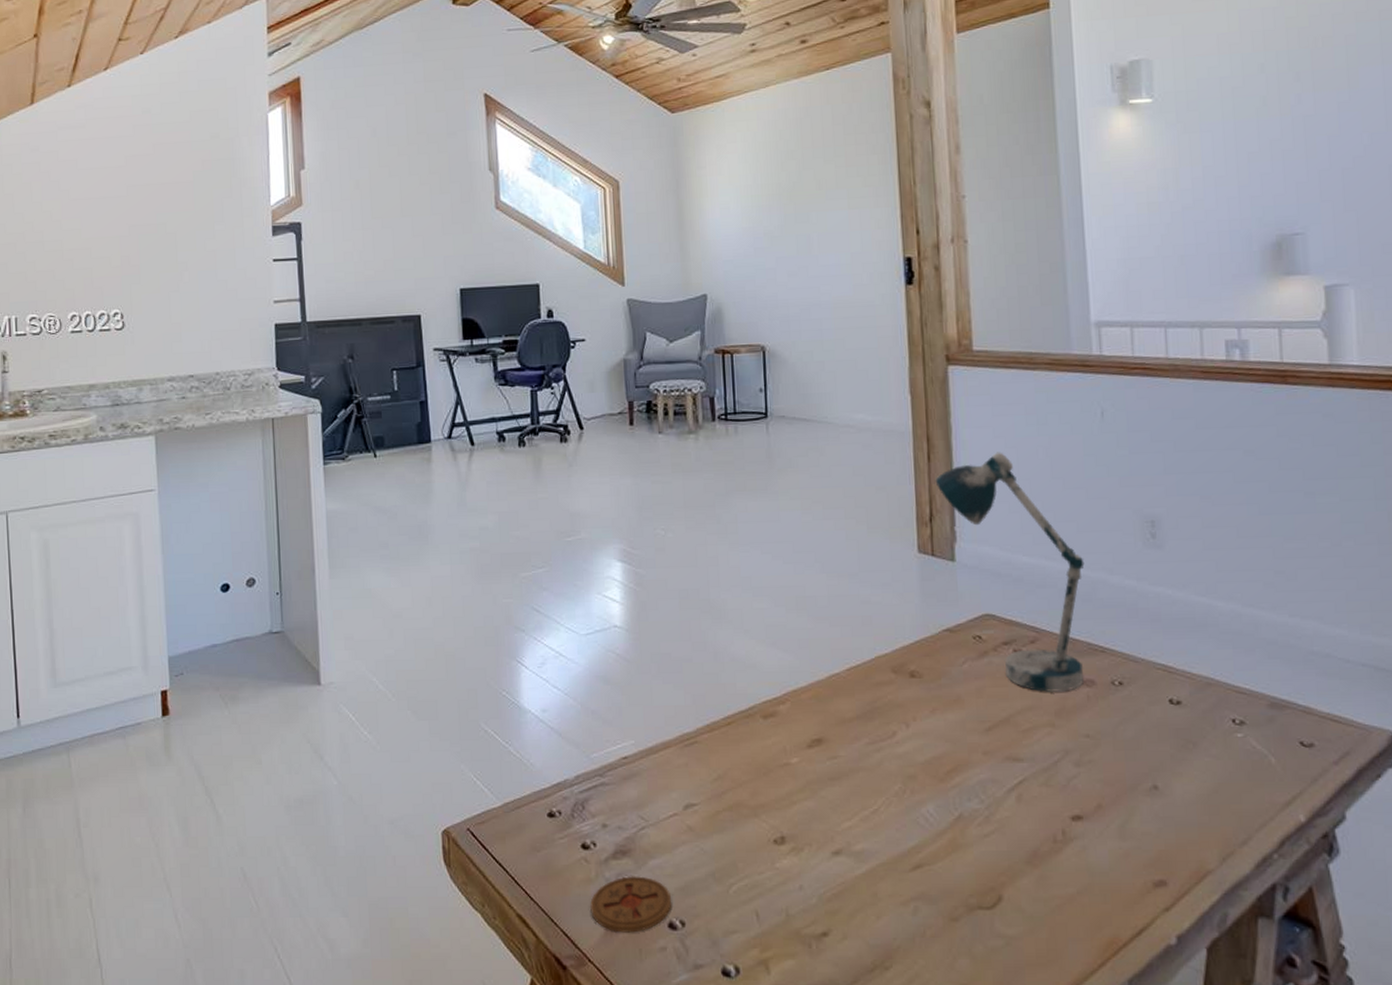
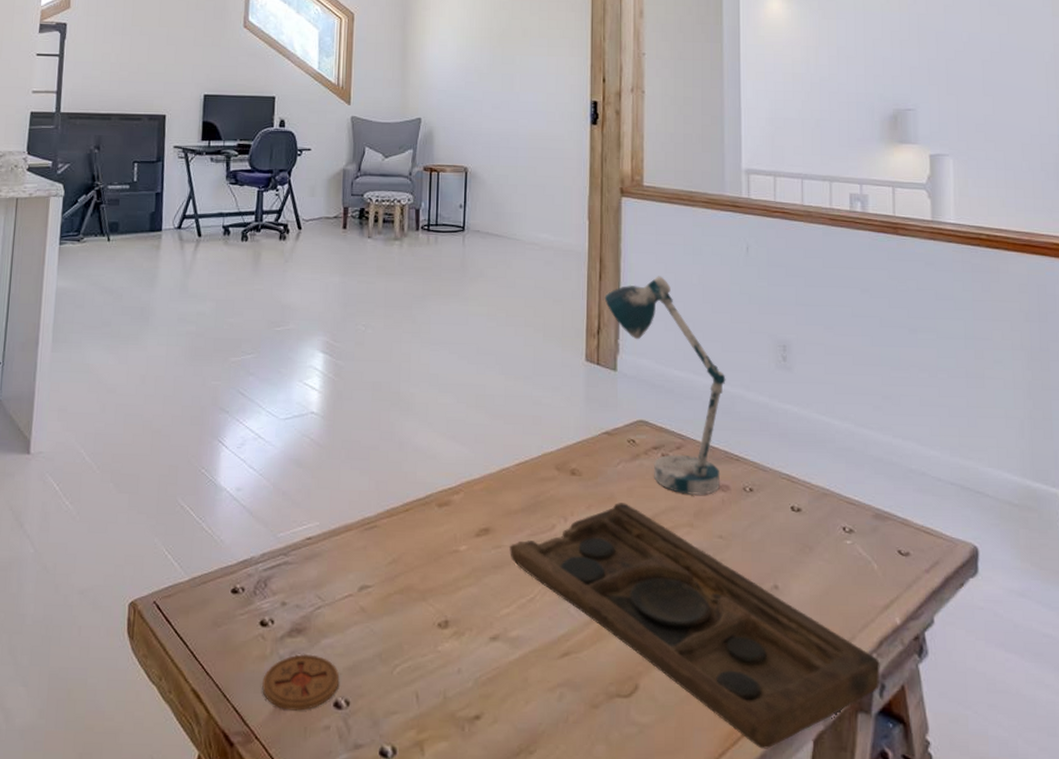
decorative tray: none [846,704,1283,958] -> present [509,503,880,749]

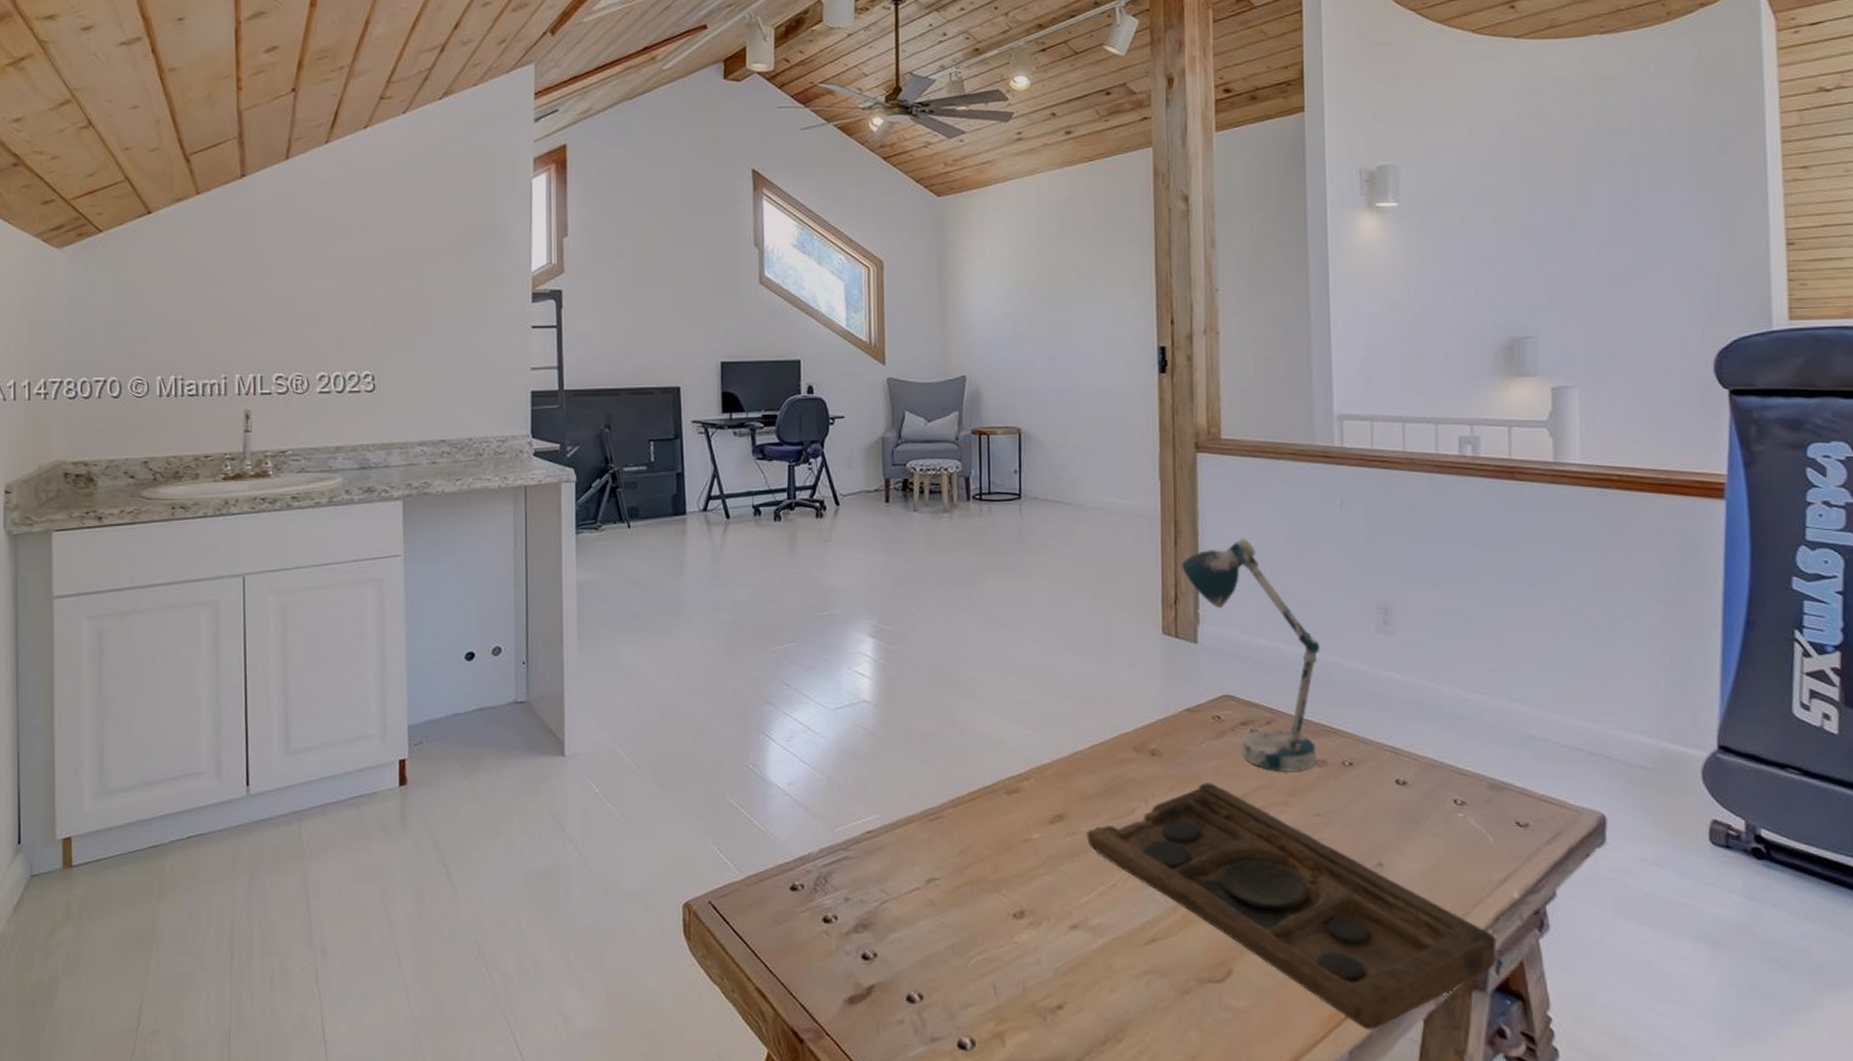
coaster: present [262,654,340,711] -> none [830,949,911,1006]

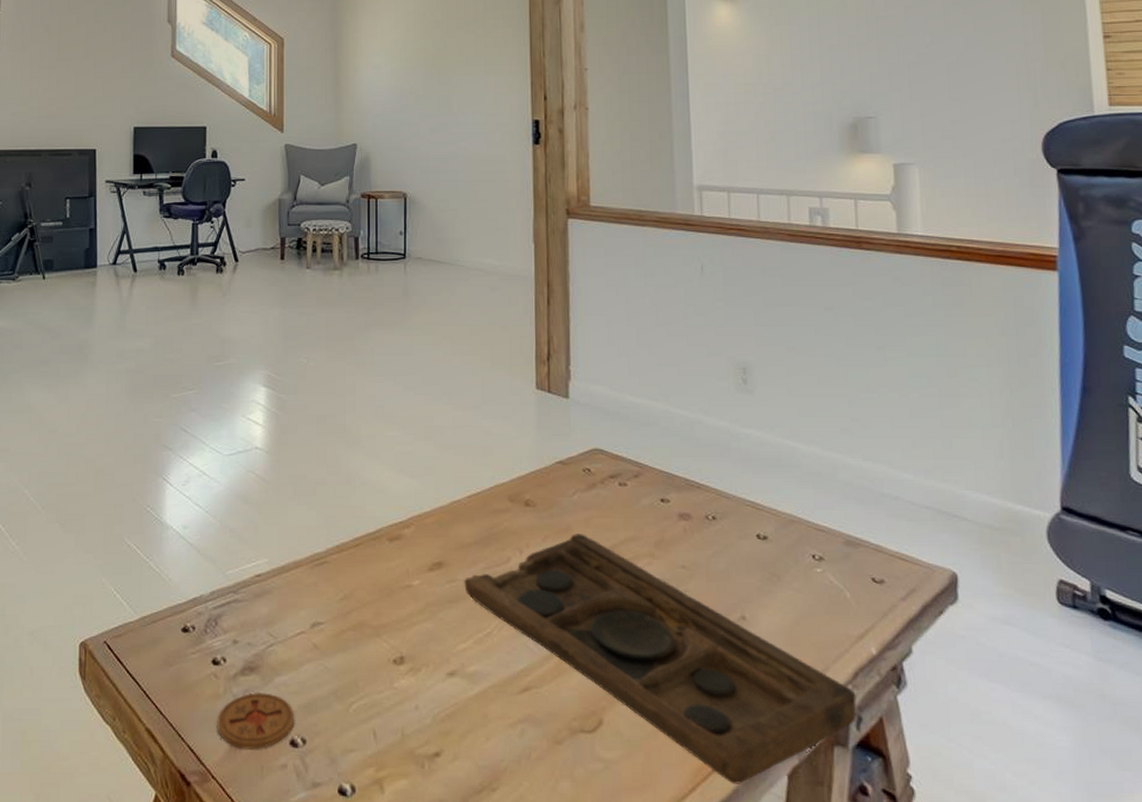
coaster: none [830,949,911,1006] -> present [217,692,295,749]
desk lamp: present [1181,538,1320,772] -> none [553,299,684,524]

